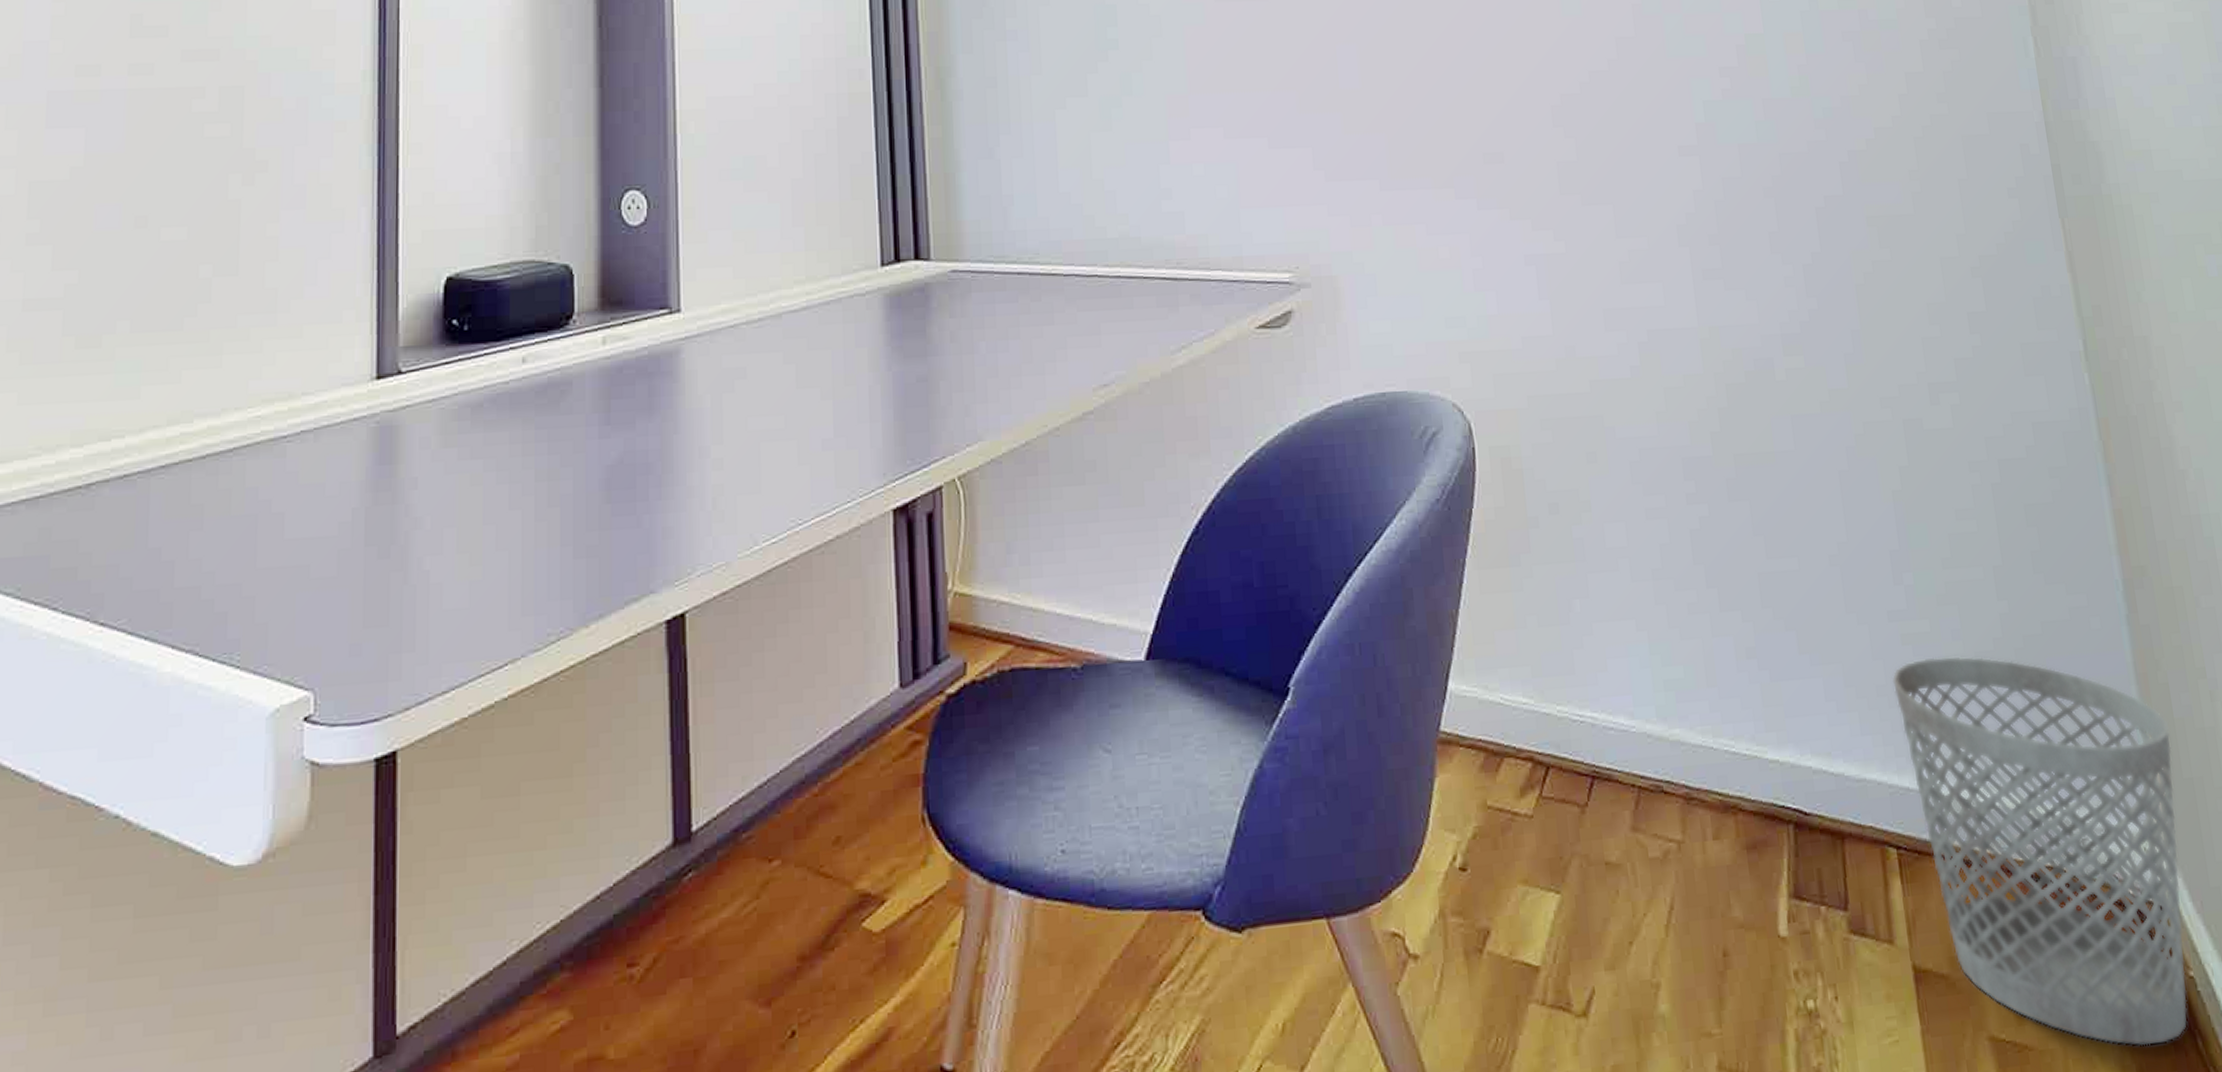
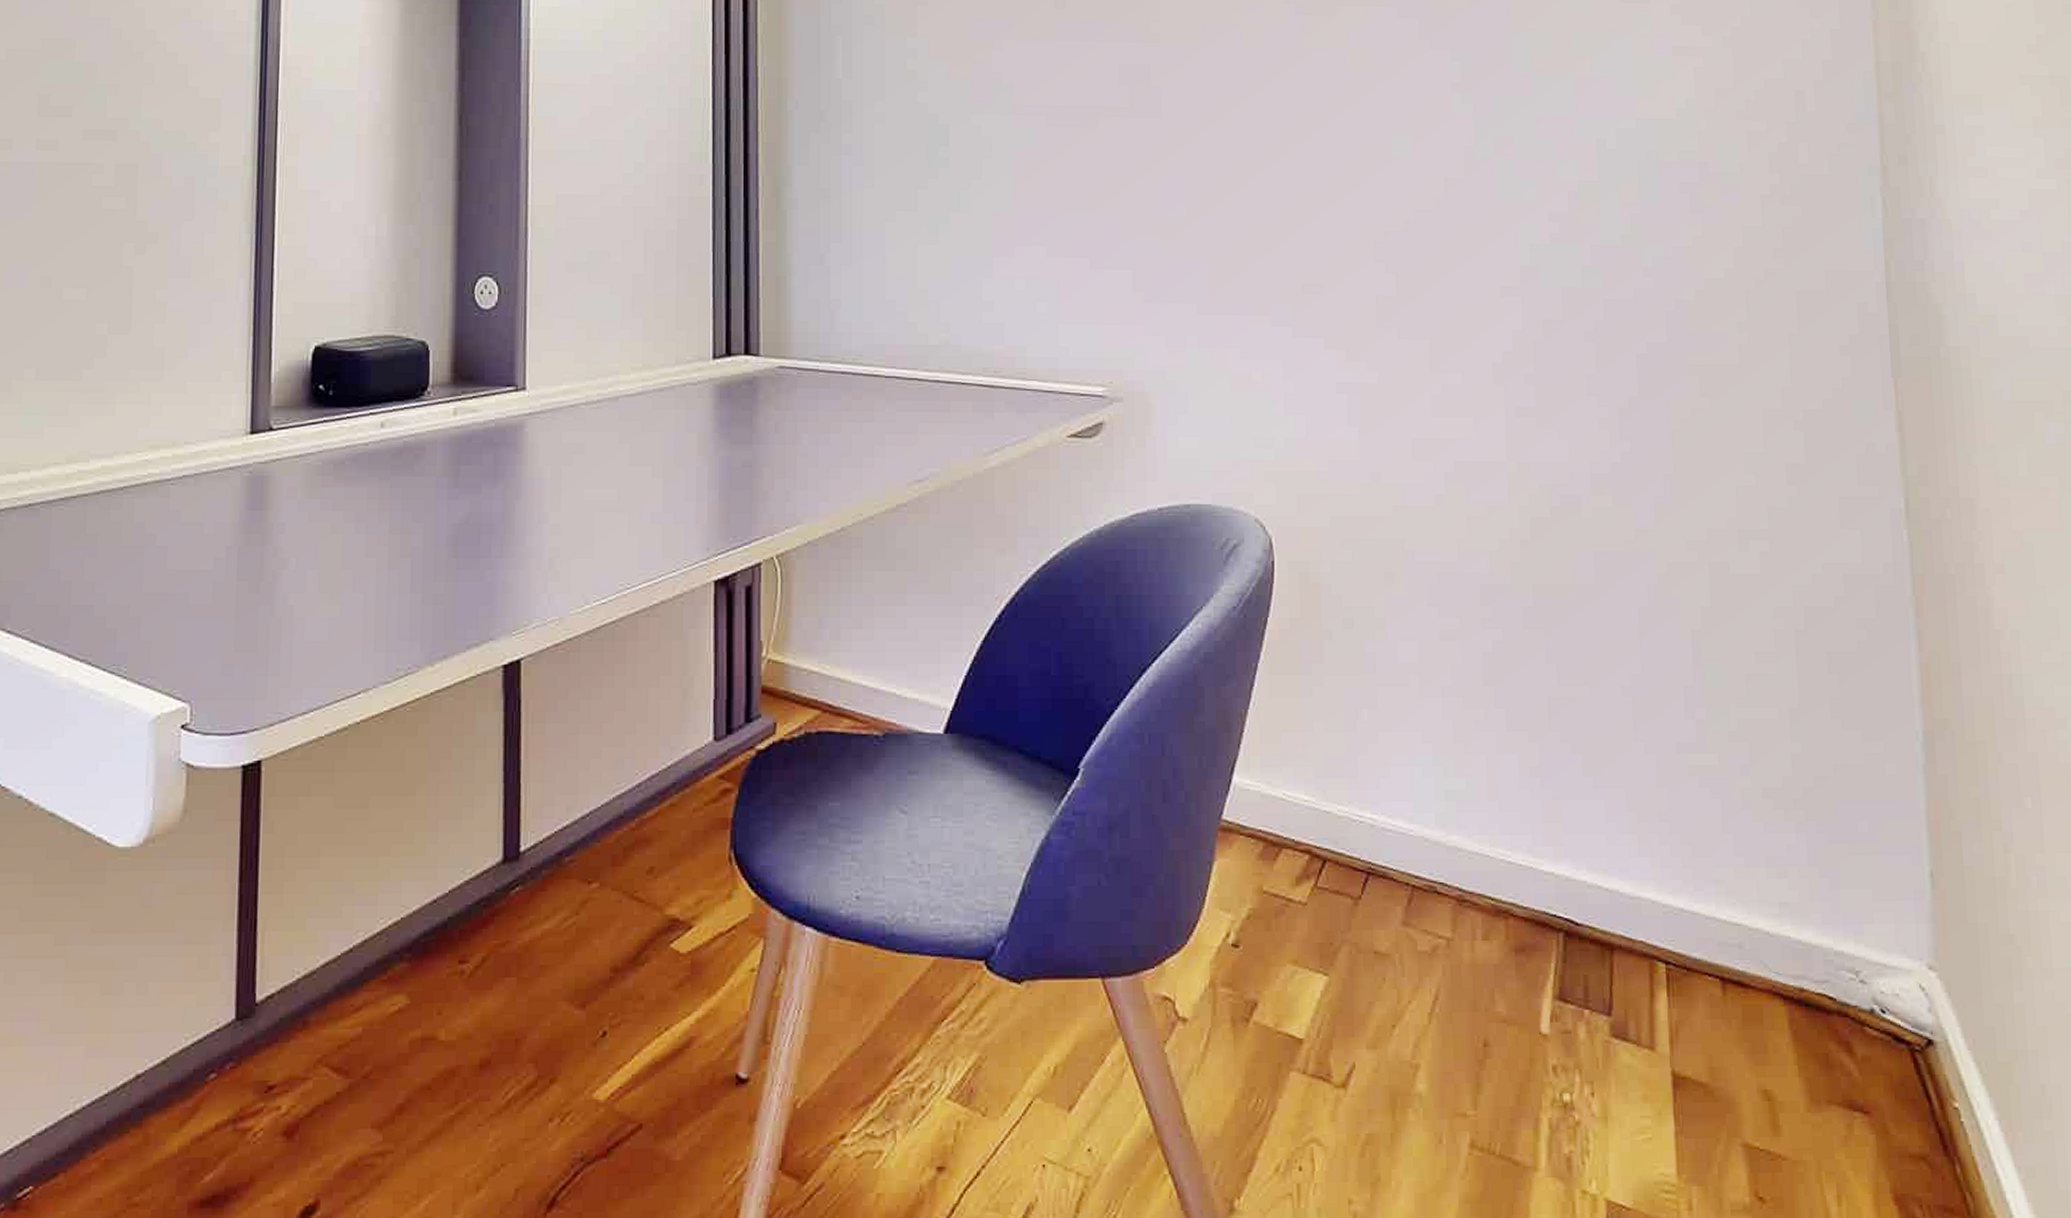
wastebasket: present [1892,656,2188,1046] -> none [1675,789,1958,1167]

